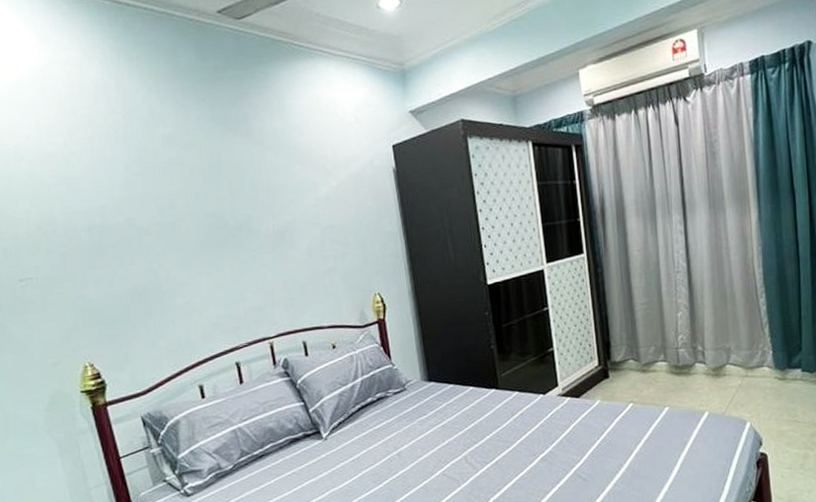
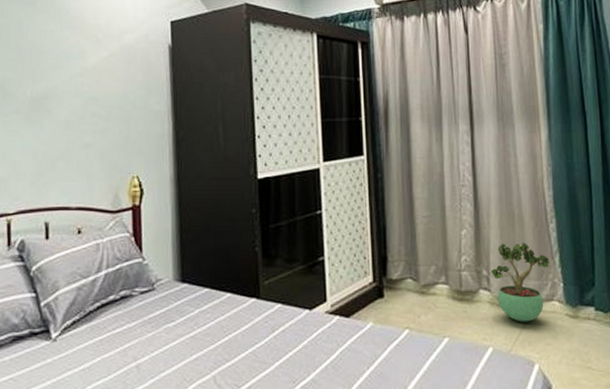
potted plant: none [705,318,760,388] -> present [490,243,550,322]

